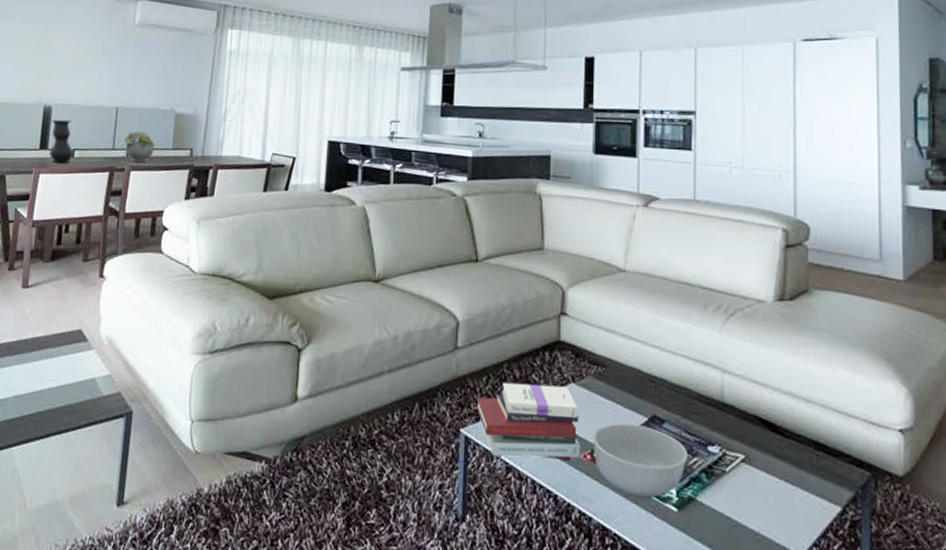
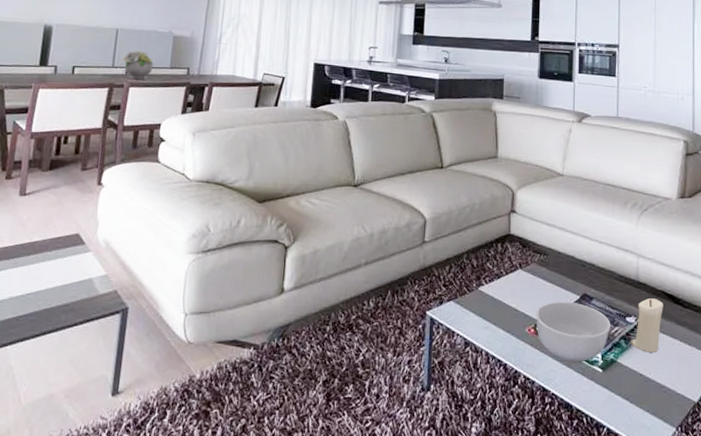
vase: present [49,119,74,163] -> none [48,38,74,79]
books: present [476,382,581,460] -> none [440,270,526,334]
candle: none [713,424,757,492] -> present [630,298,663,353]

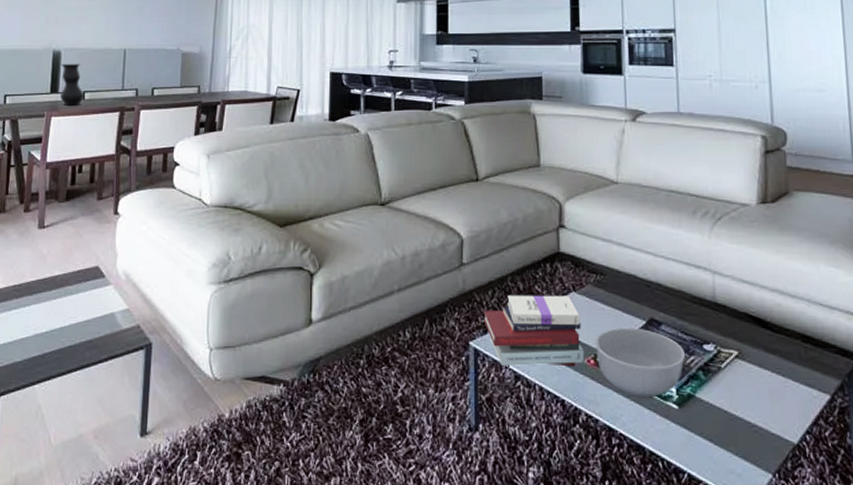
vase: none [48,38,74,79] -> present [59,63,85,105]
flower arrangement: present [123,50,154,79] -> none [132,70,163,101]
books: none [440,270,526,334] -> present [483,294,585,366]
candle: present [630,298,663,353] -> none [709,322,748,386]

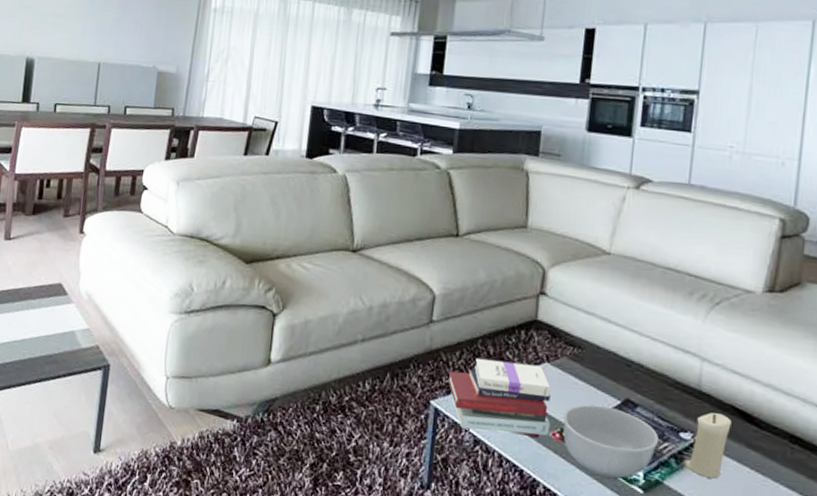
vase: present [59,63,85,105] -> none [31,72,56,118]
candle: none [709,322,748,386] -> present [682,412,732,479]

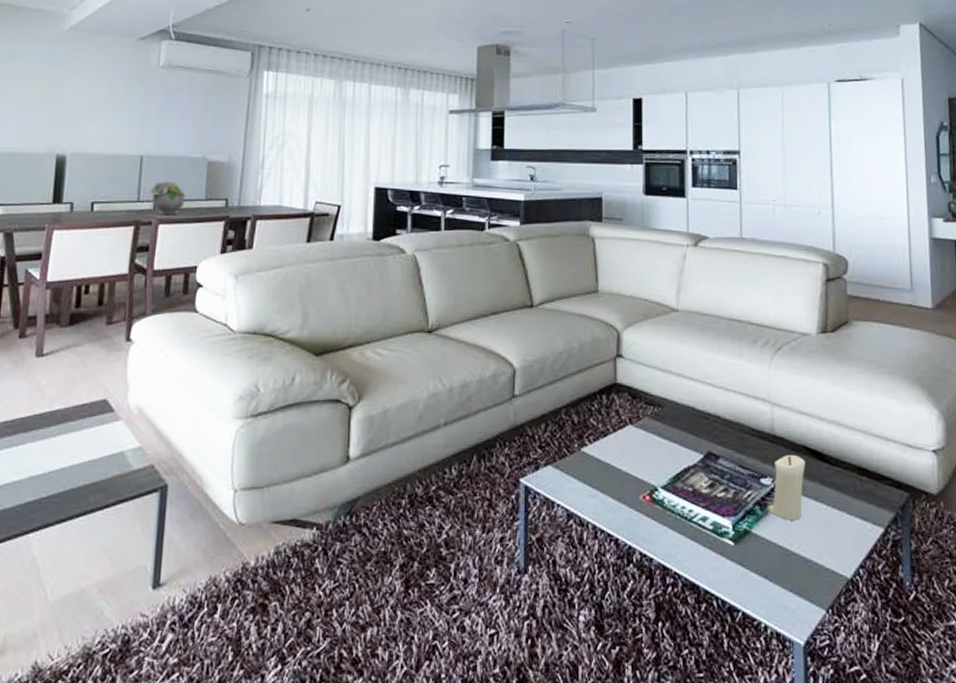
flower arrangement: none [105,87,137,120] -> present [149,180,186,214]
books: present [447,357,551,437] -> none [535,428,640,503]
bowl: present [563,404,660,480] -> none [651,461,743,536]

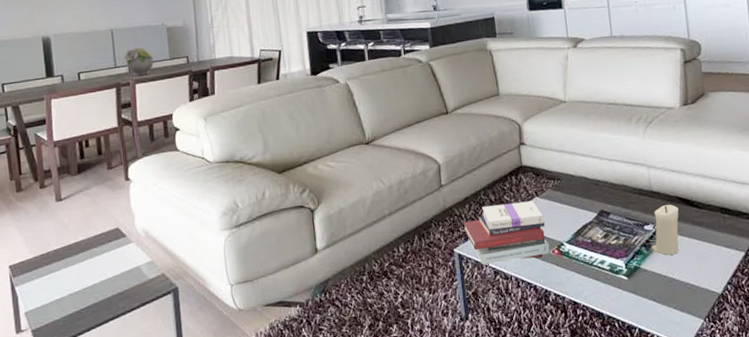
books: none [535,428,640,503] -> present [463,200,550,265]

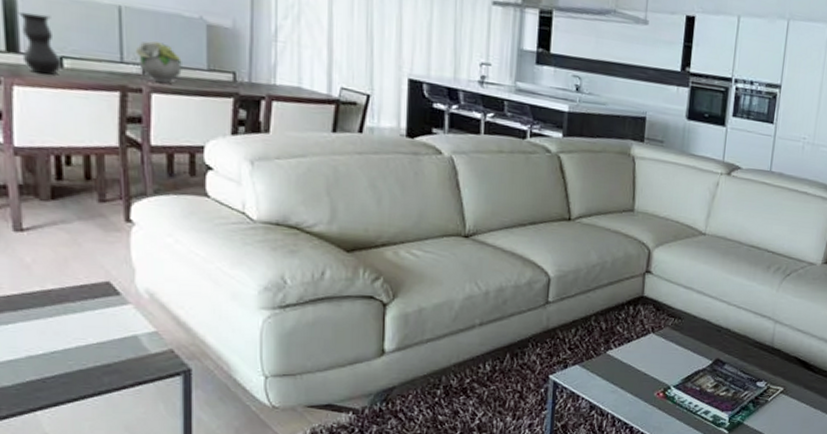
vase: none [52,47,80,87] -> present [18,11,63,75]
books: present [463,200,550,265] -> none [564,333,656,398]
candle: present [650,204,679,255] -> none [758,364,795,415]

